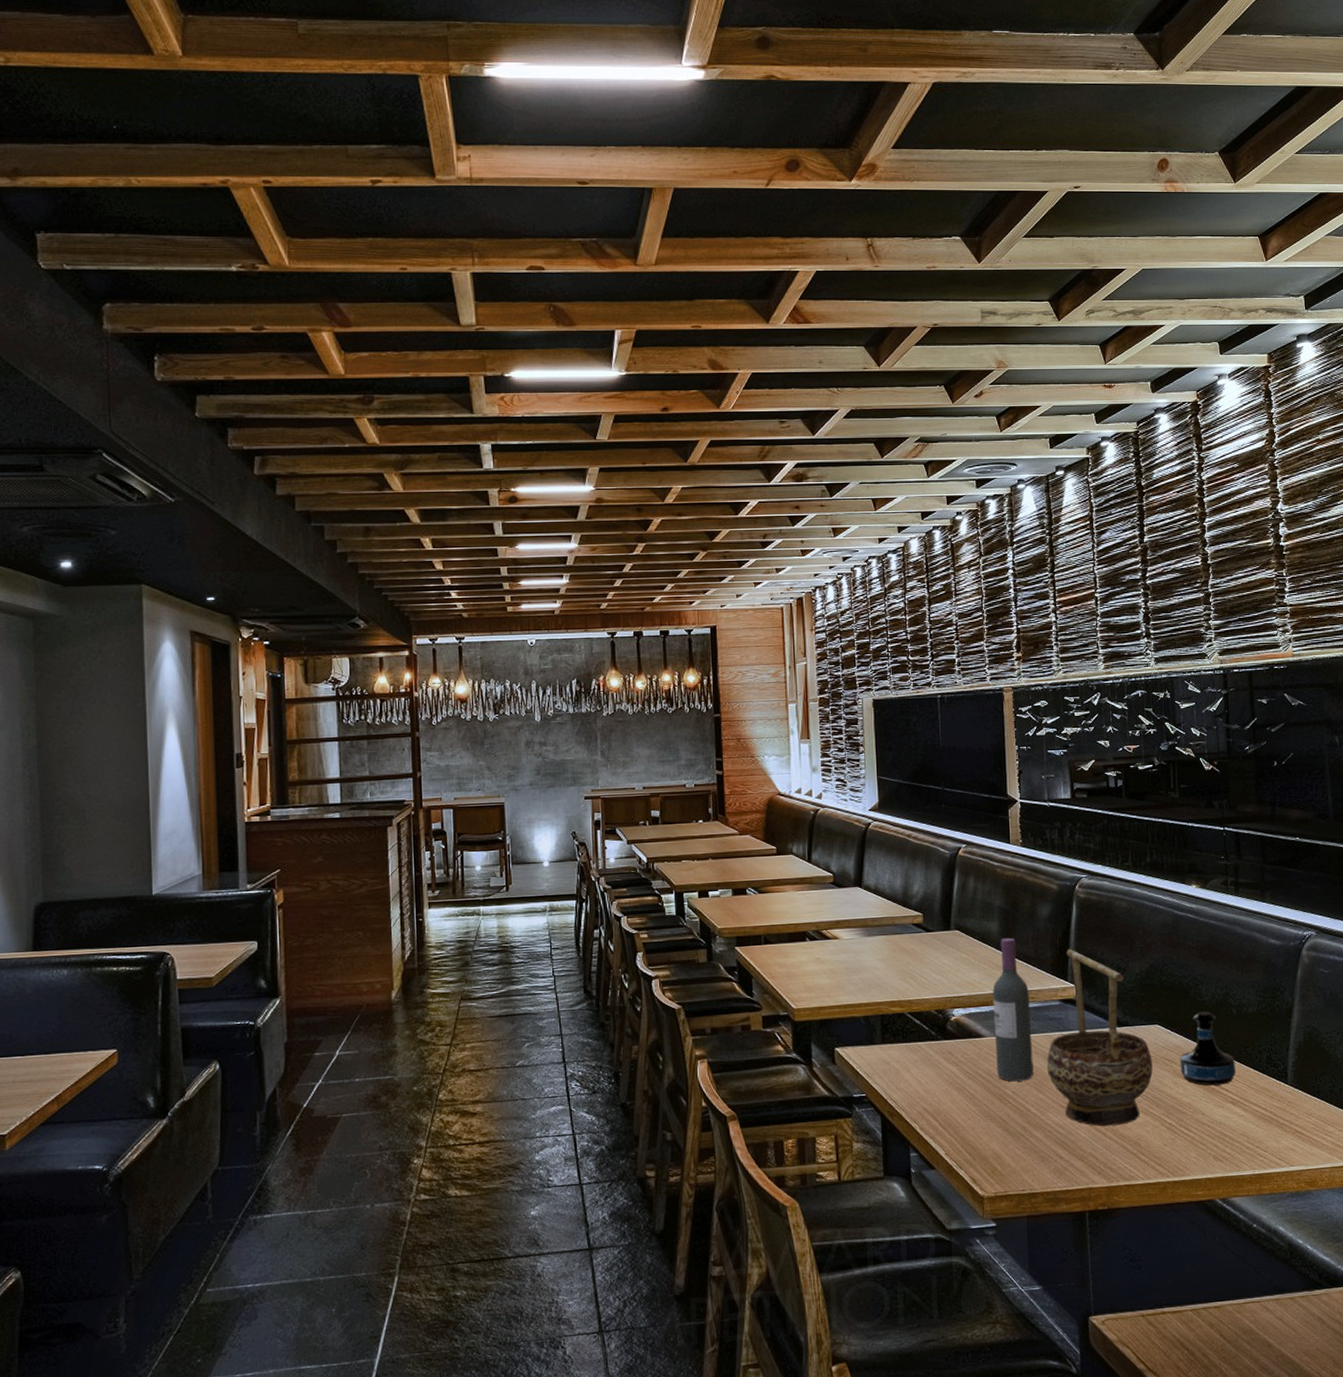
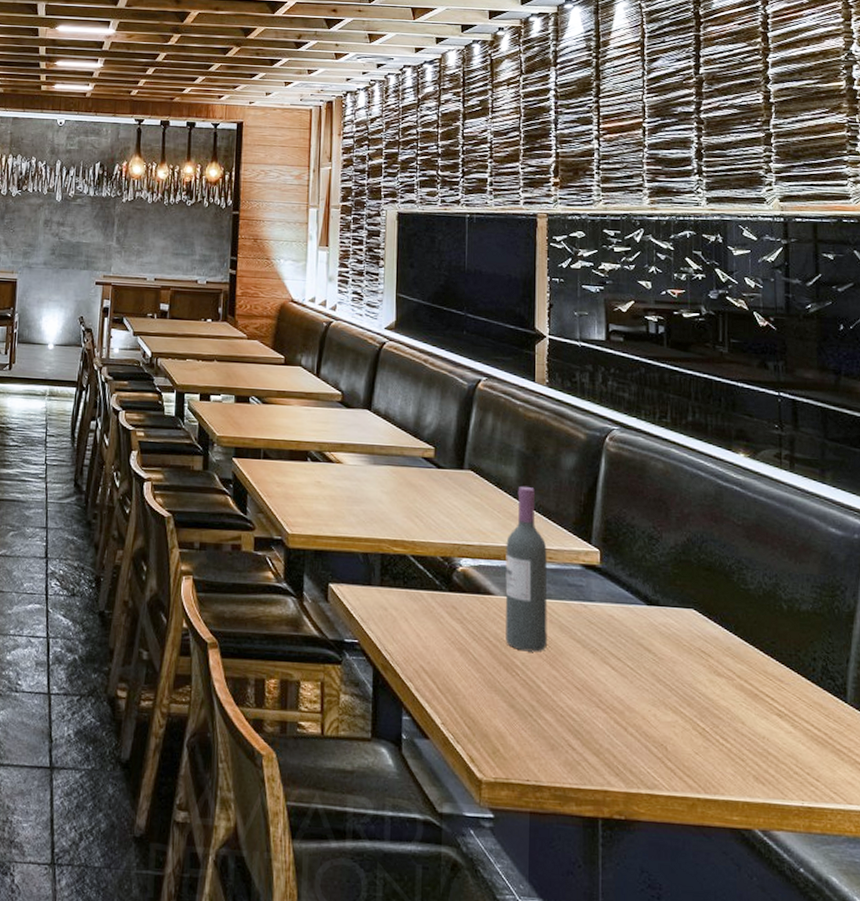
decorative bowl: present [1047,949,1153,1127] -> none [563,508,685,721]
tequila bottle: present [1180,1011,1236,1086] -> none [717,601,784,692]

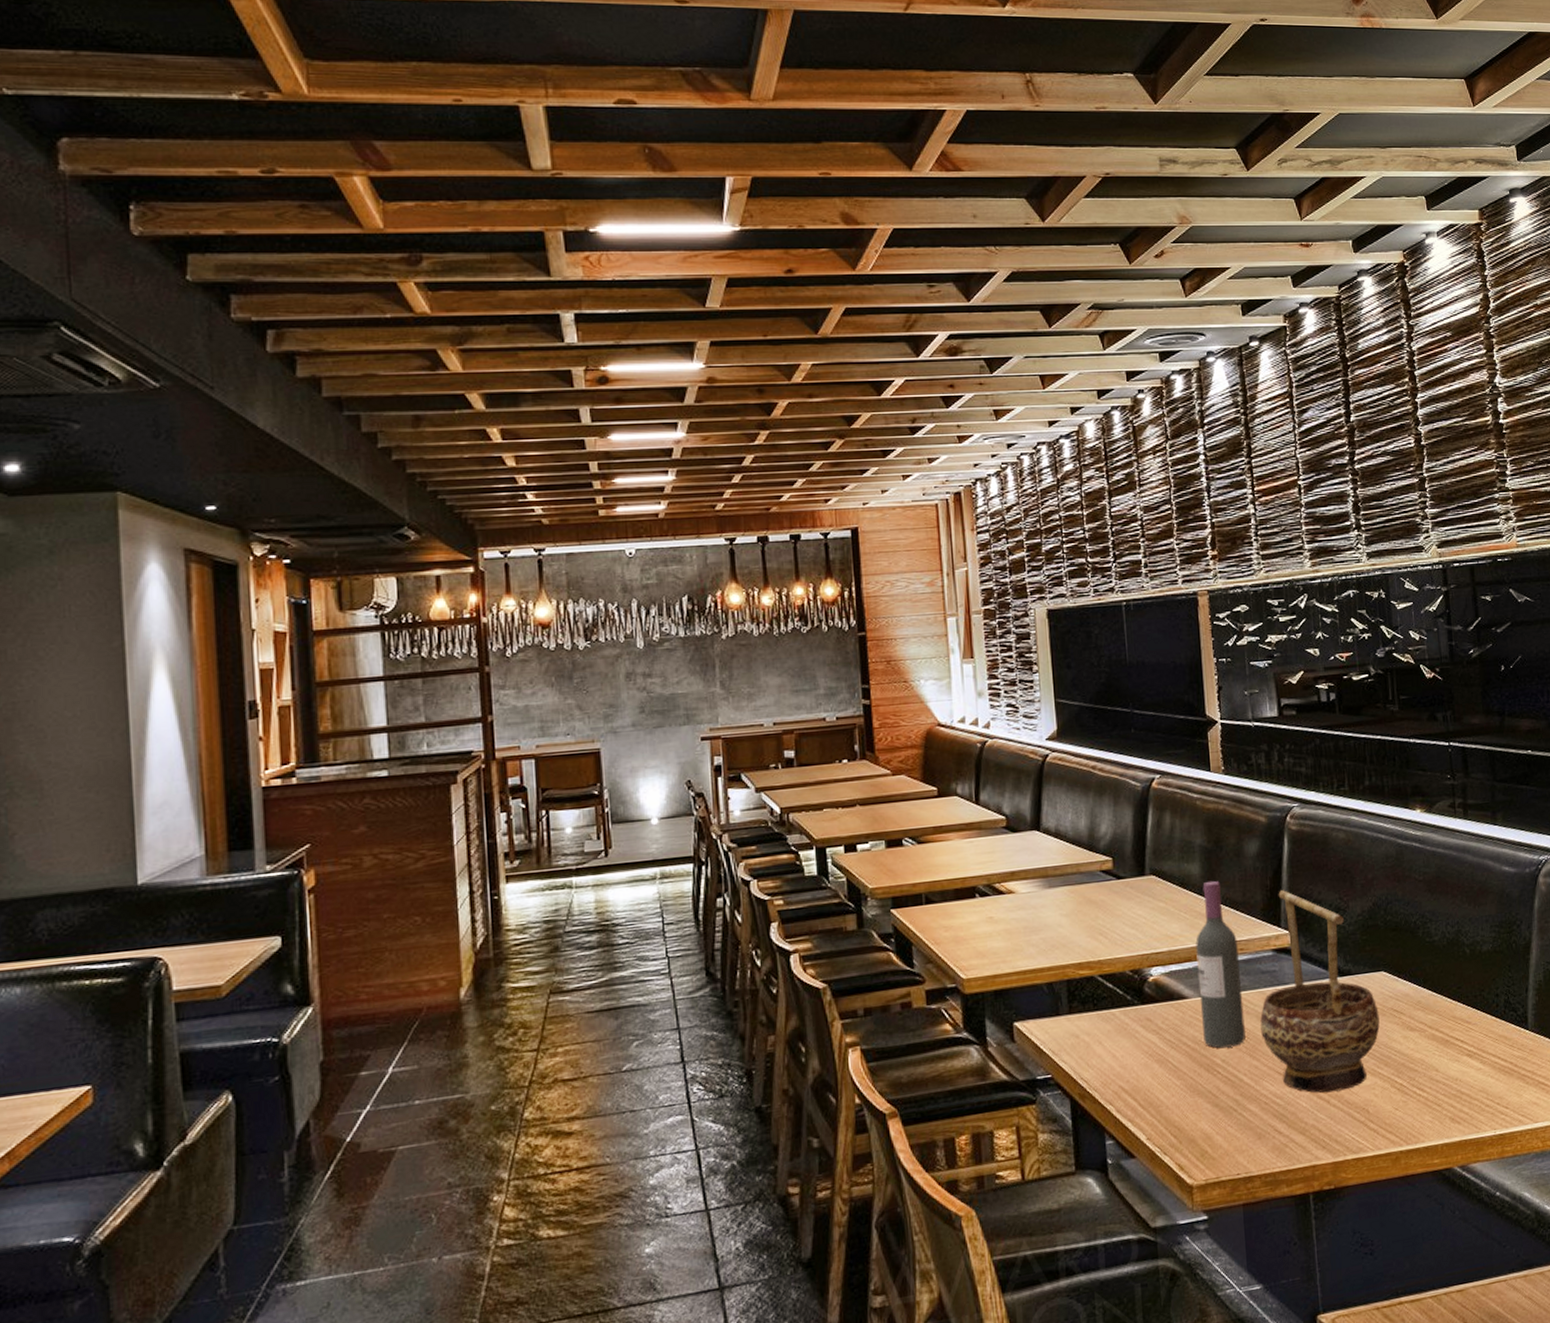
decorative bowl: none [563,508,685,721] -> present [1260,890,1380,1093]

